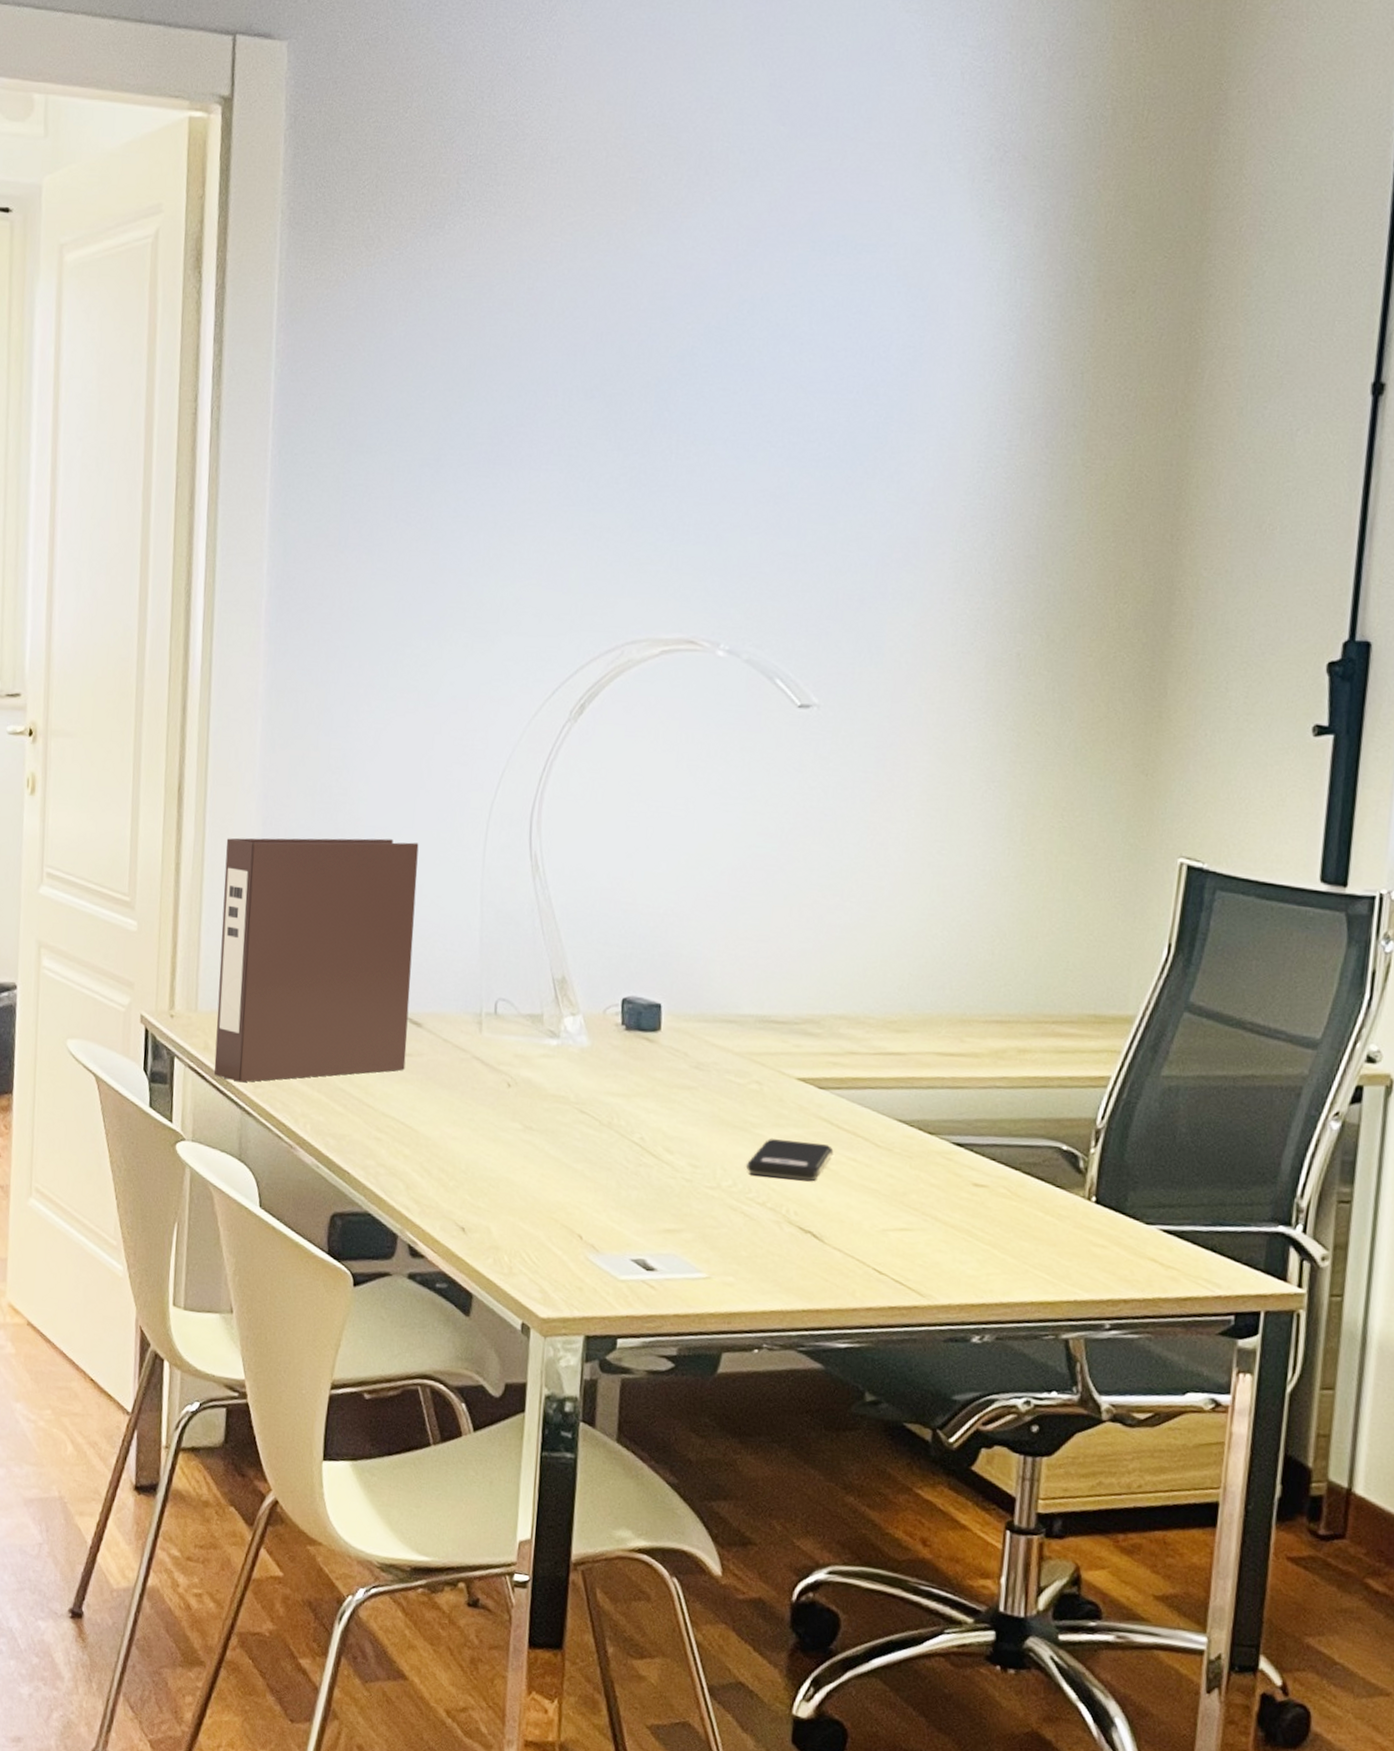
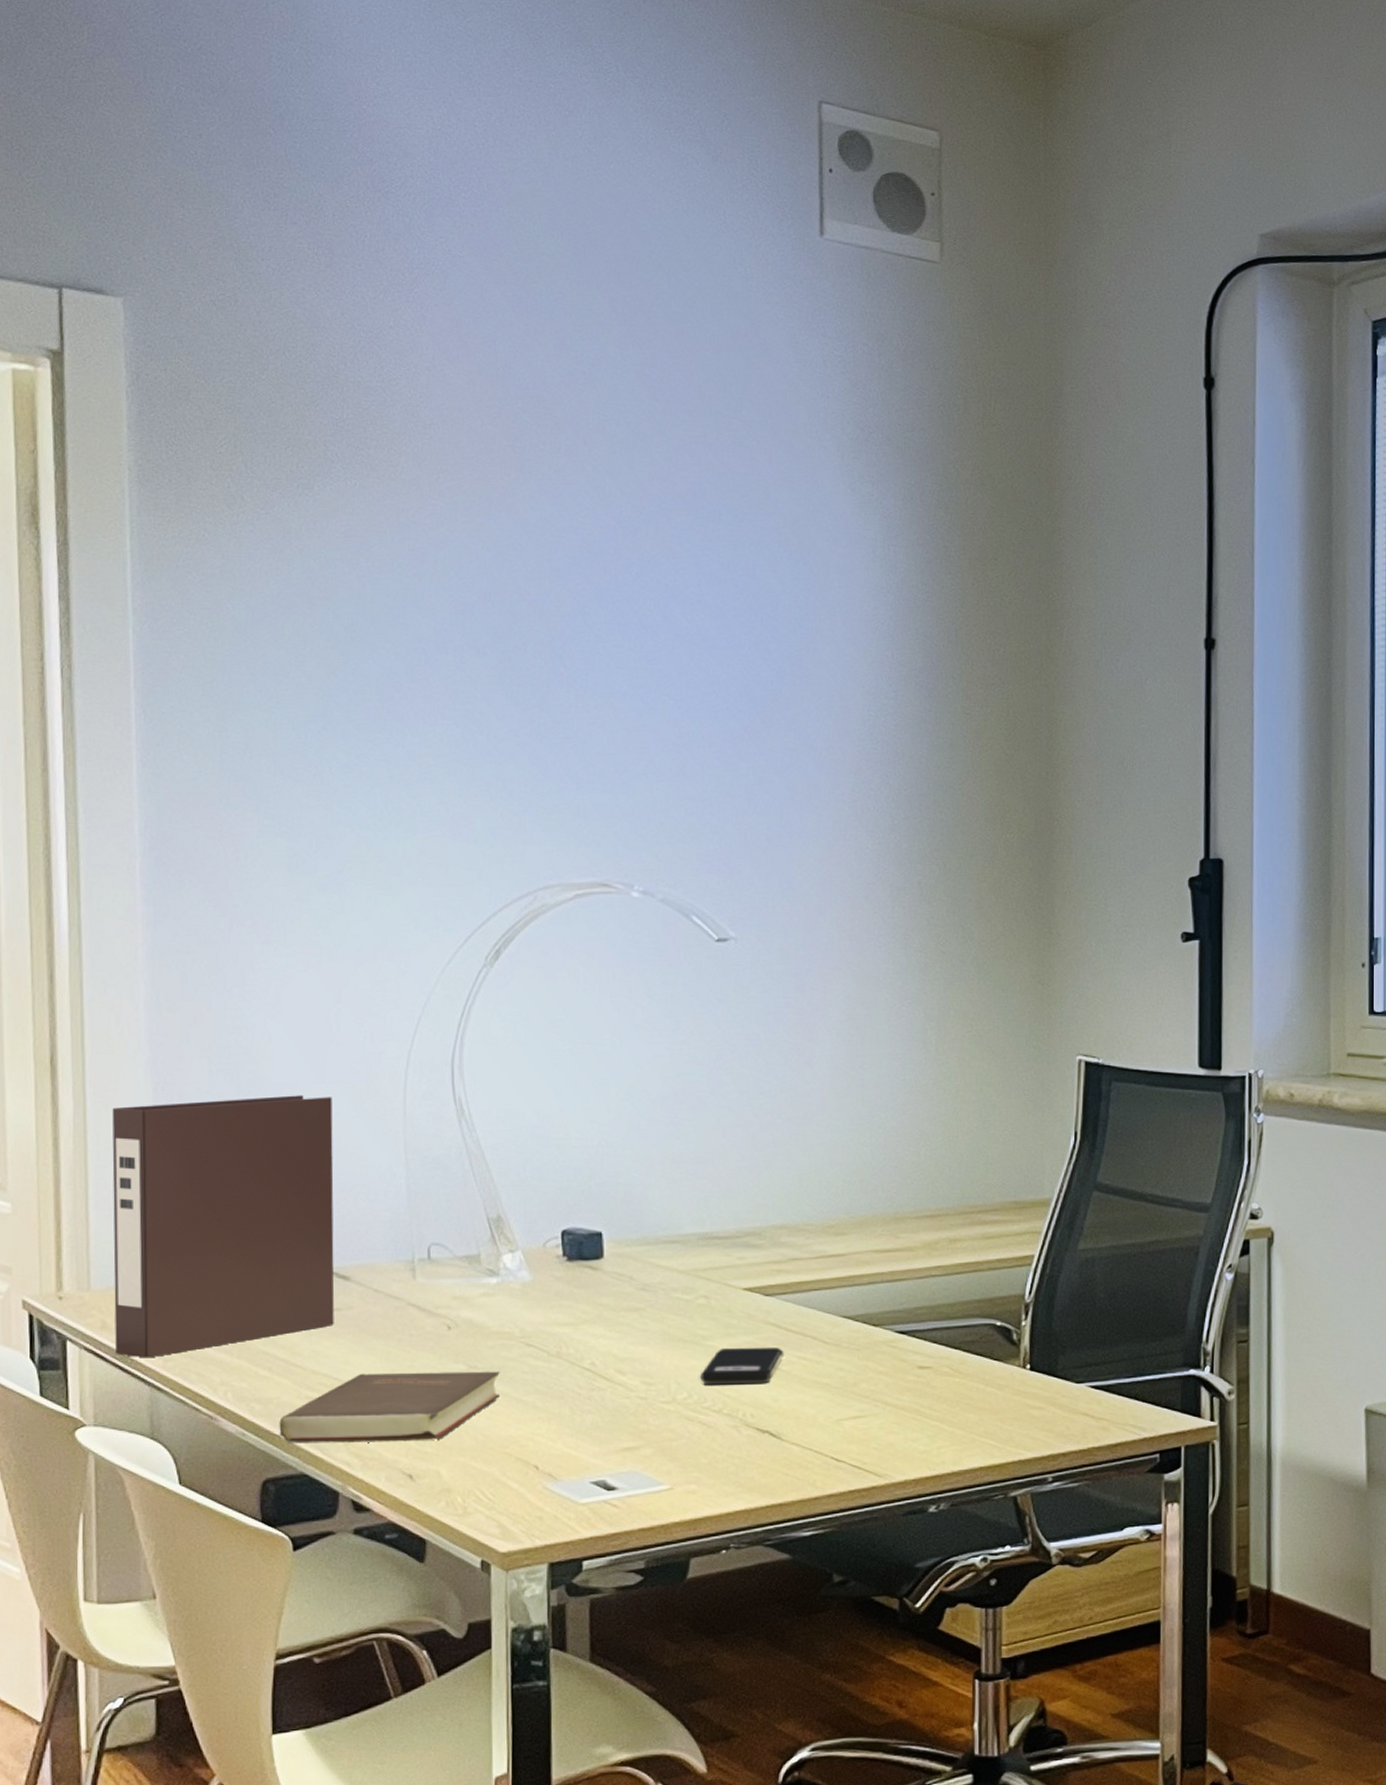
book: none [349,1120,553,1196] -> present [279,1371,500,1444]

